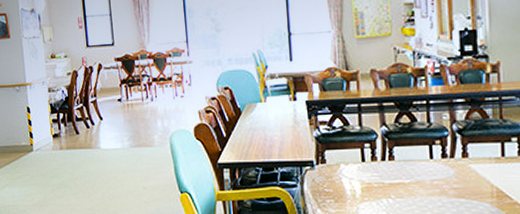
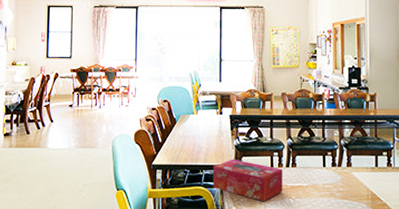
tissue box: none [290,153,379,203] -> present [213,159,283,202]

